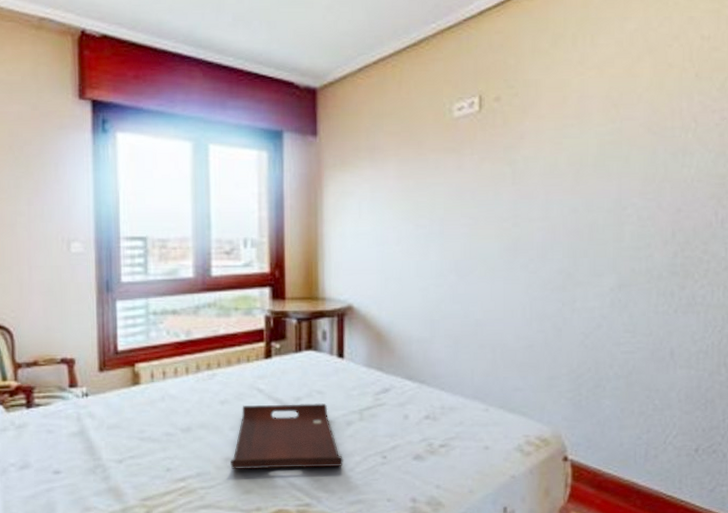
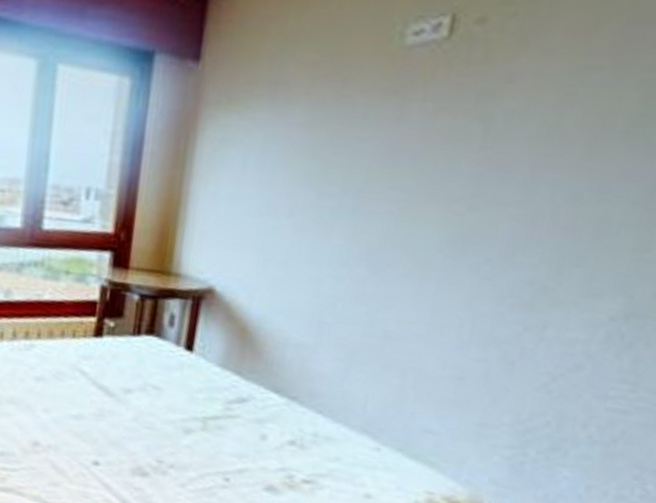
serving tray: present [230,403,343,470] -> none [38,387,174,479]

